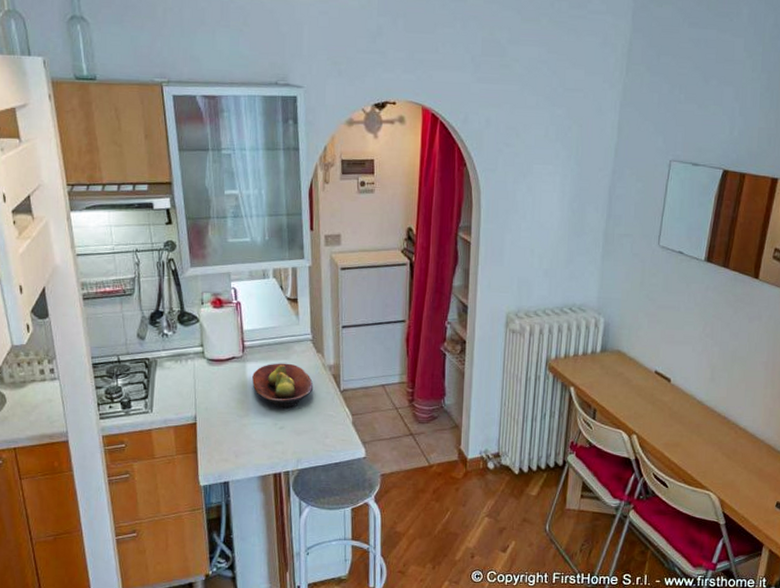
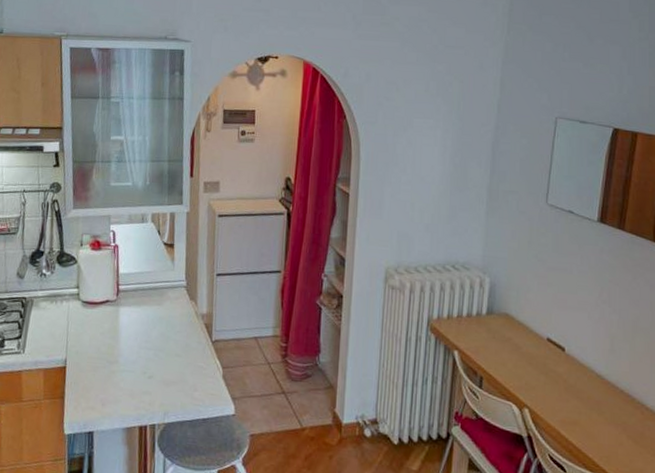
fruit bowl: present [252,363,314,407] -> none [124,308,185,356]

